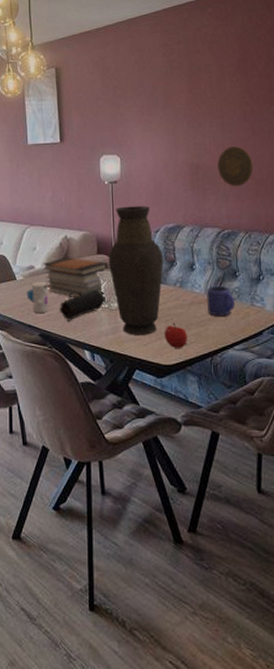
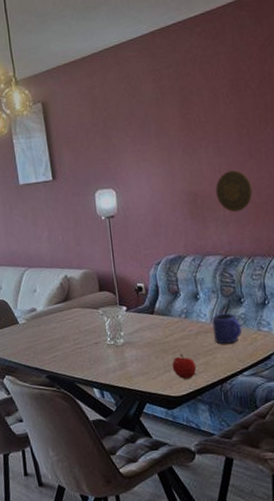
toy: present [26,281,49,314] -> none [30,323,54,356]
book stack: present [42,257,110,297] -> none [43,296,113,337]
pencil case: present [59,289,107,321] -> none [64,327,112,361]
vase: present [108,206,163,335] -> none [110,238,167,370]

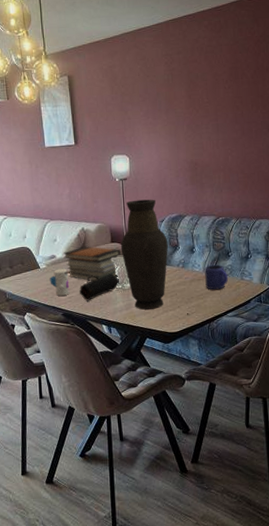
toy: none [30,323,54,356] -> present [49,268,70,297]
book stack: none [43,296,113,337] -> present [62,246,122,281]
pencil case: none [64,327,112,361] -> present [79,273,120,301]
vase: none [110,238,167,370] -> present [120,199,168,310]
apple: present [172,354,197,379] -> none [169,298,190,318]
decorative plate: present [215,170,253,213] -> none [213,145,243,181]

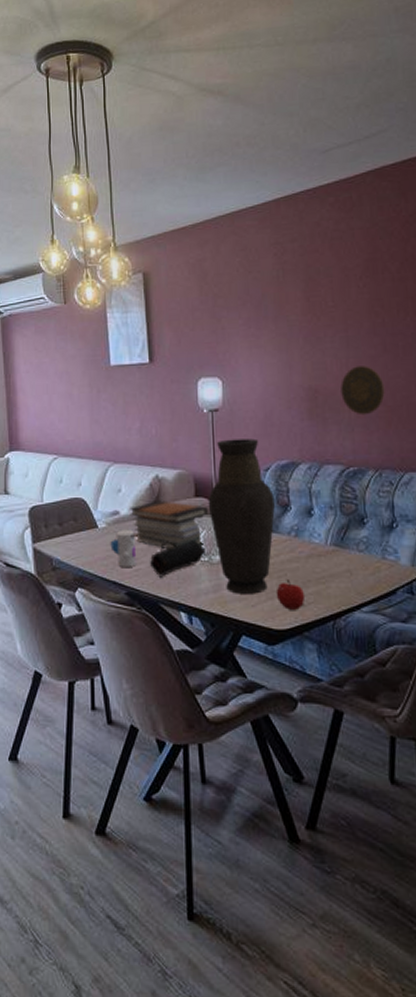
apple: none [169,298,190,318] -> present [276,580,306,610]
mug: present [204,264,229,290] -> none [327,534,364,572]
decorative plate: none [213,145,243,181] -> present [340,366,385,415]

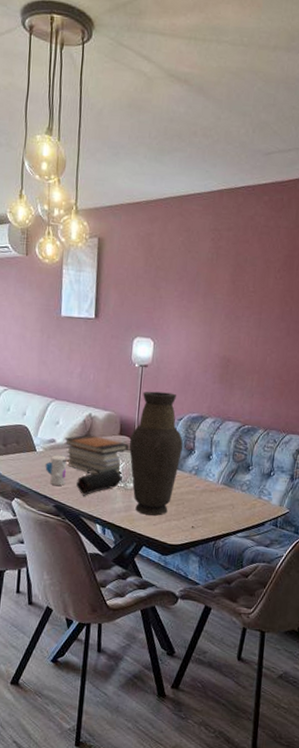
apple: present [276,580,306,610] -> none [173,507,196,531]
decorative plate: present [340,366,385,415] -> none [248,344,283,385]

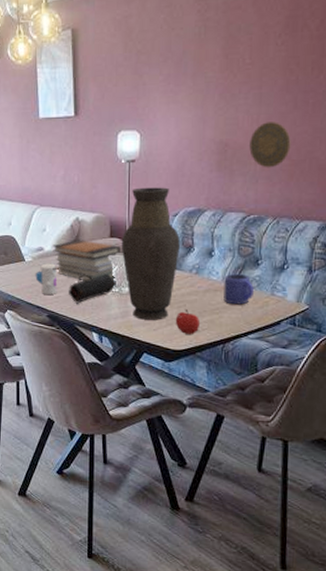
apple: none [173,507,196,531] -> present [175,310,201,334]
mug: none [217,476,245,506] -> present [223,273,255,305]
decorative plate: none [248,344,283,385] -> present [249,122,291,168]

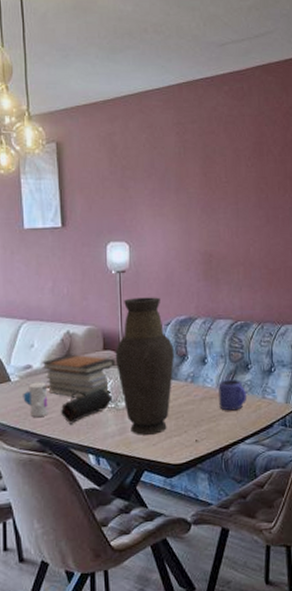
apple: present [175,310,201,334] -> none [174,420,199,446]
decorative plate: present [249,122,291,168] -> none [231,234,267,277]

